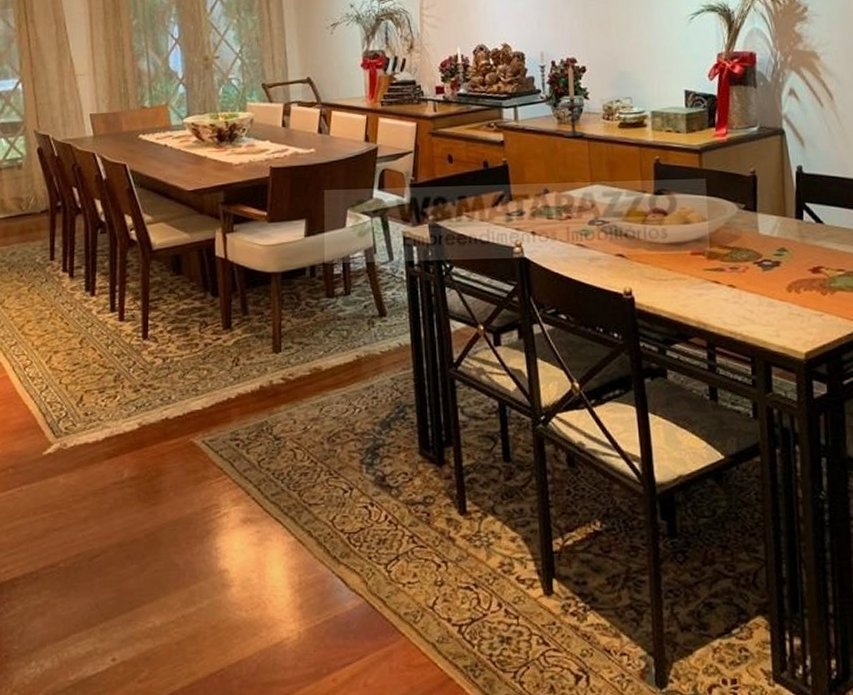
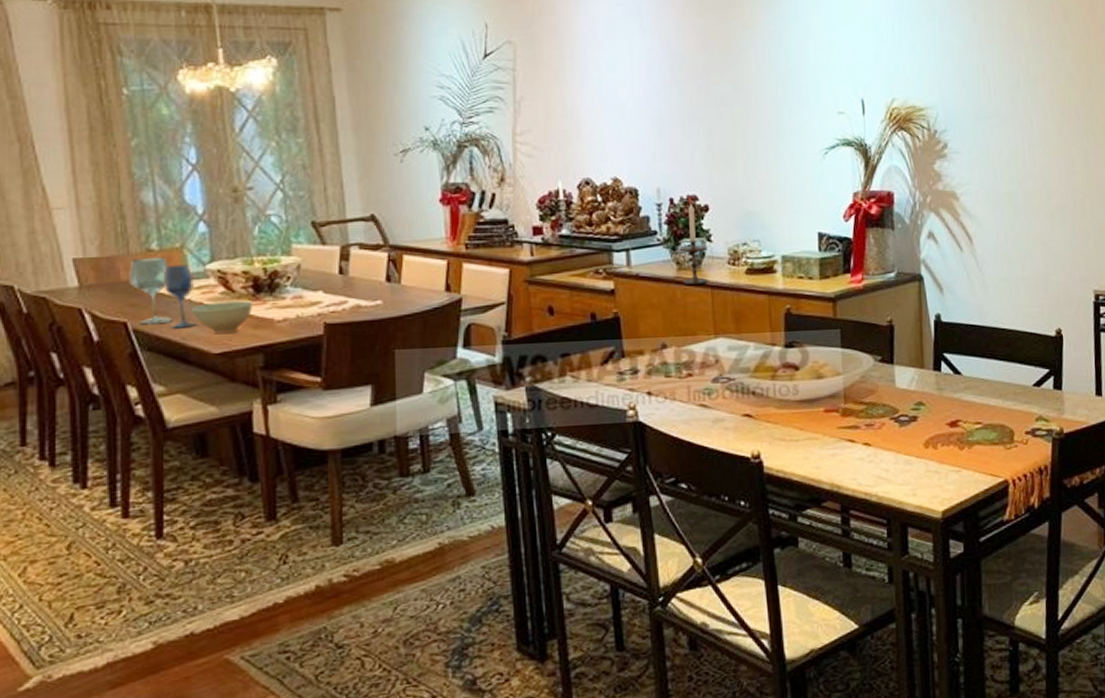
wine glass: none [129,113,159,167] -> present [129,257,173,325]
wineglass: none [153,118,175,170] -> present [164,264,196,329]
bowl: none [173,148,218,175] -> present [192,301,254,335]

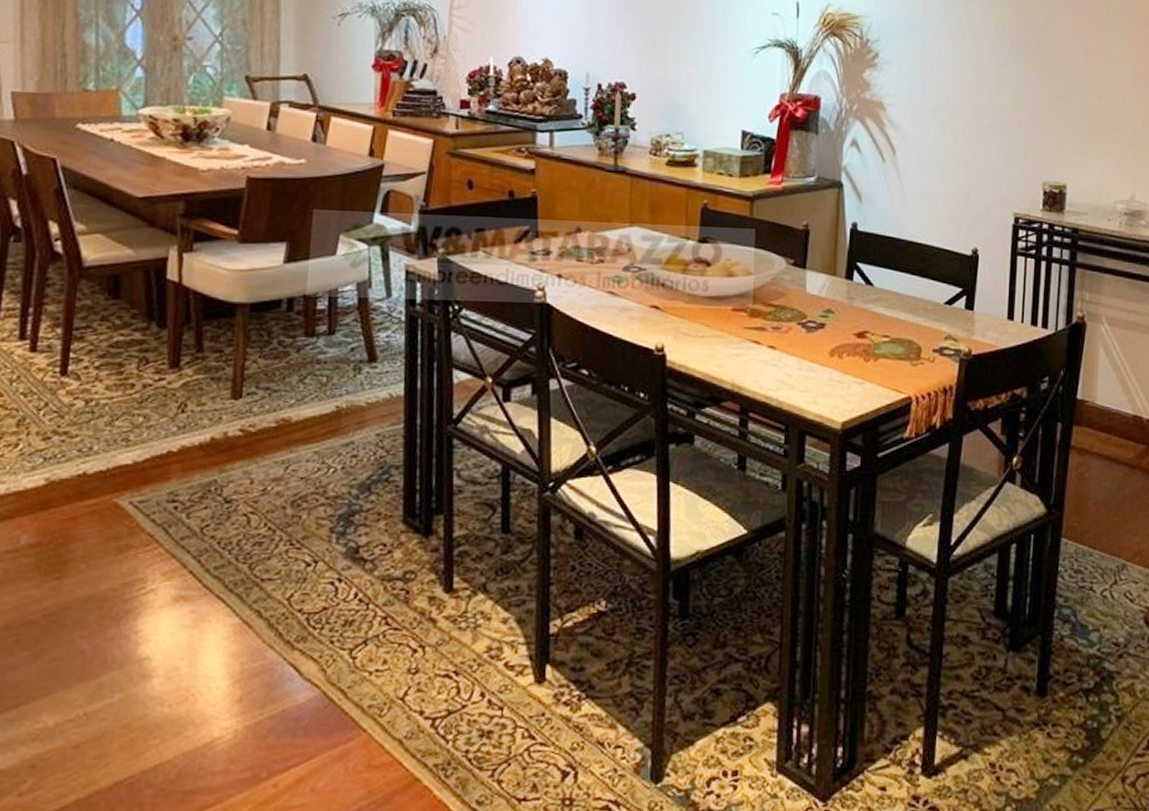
wine glass: present [129,257,173,325] -> none [63,97,102,164]
wineglass: present [164,264,196,329] -> none [96,106,125,170]
bowl: present [192,301,254,335] -> none [120,146,181,179]

